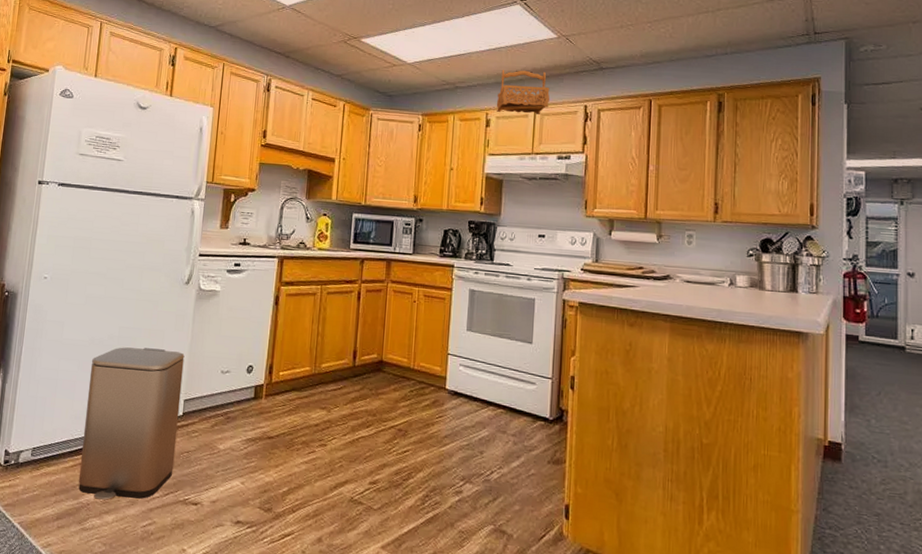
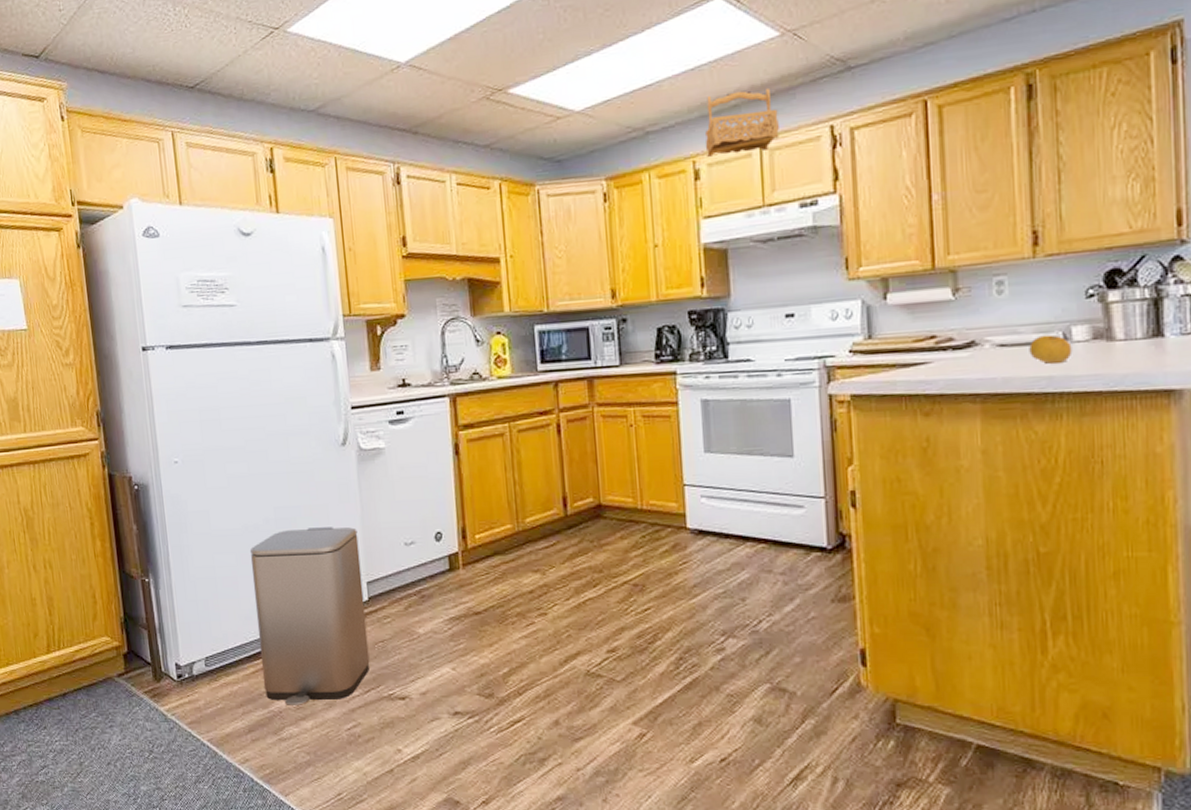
fruit: none [706,278,736,301] -> present [1029,334,1073,364]

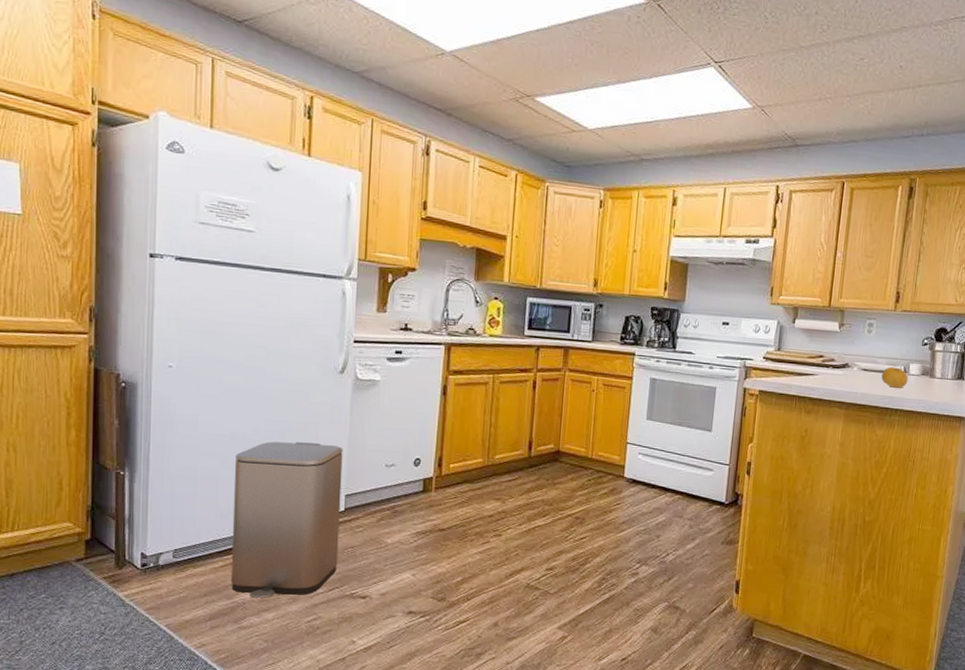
decorative basket: present [705,87,779,157] -> none [684,141,742,194]

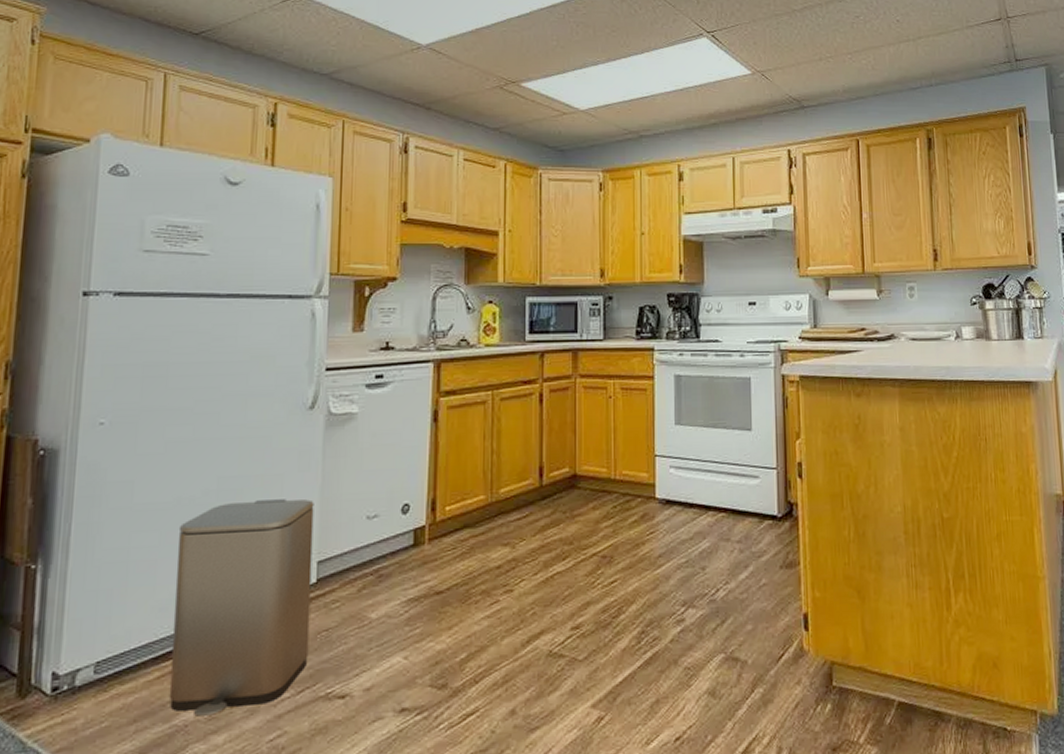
fruit: present [881,367,909,388] -> none [933,332,963,356]

